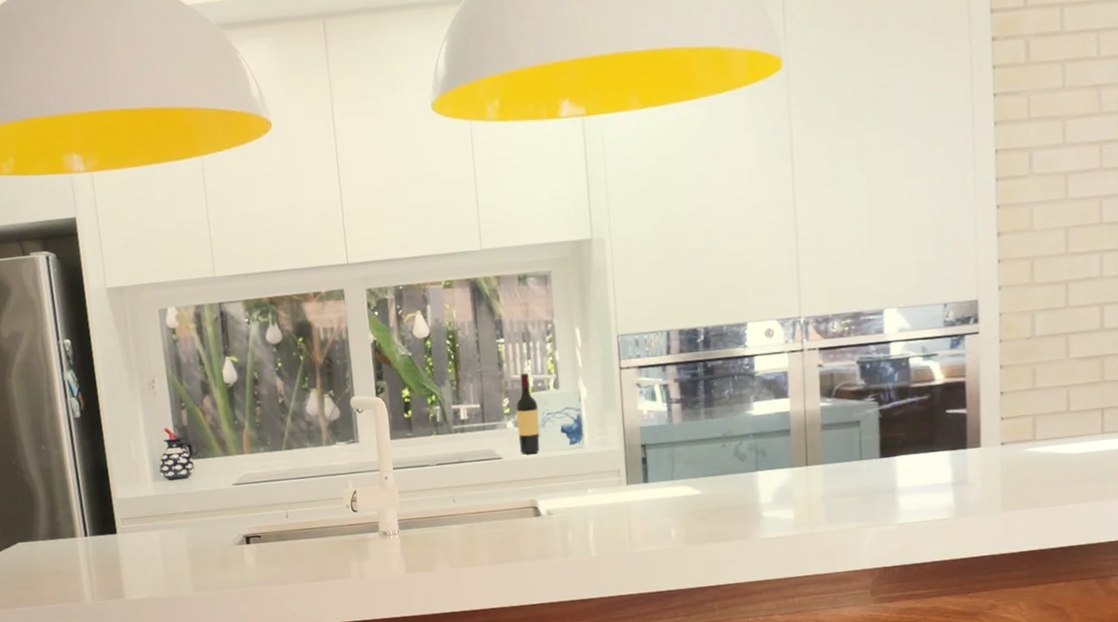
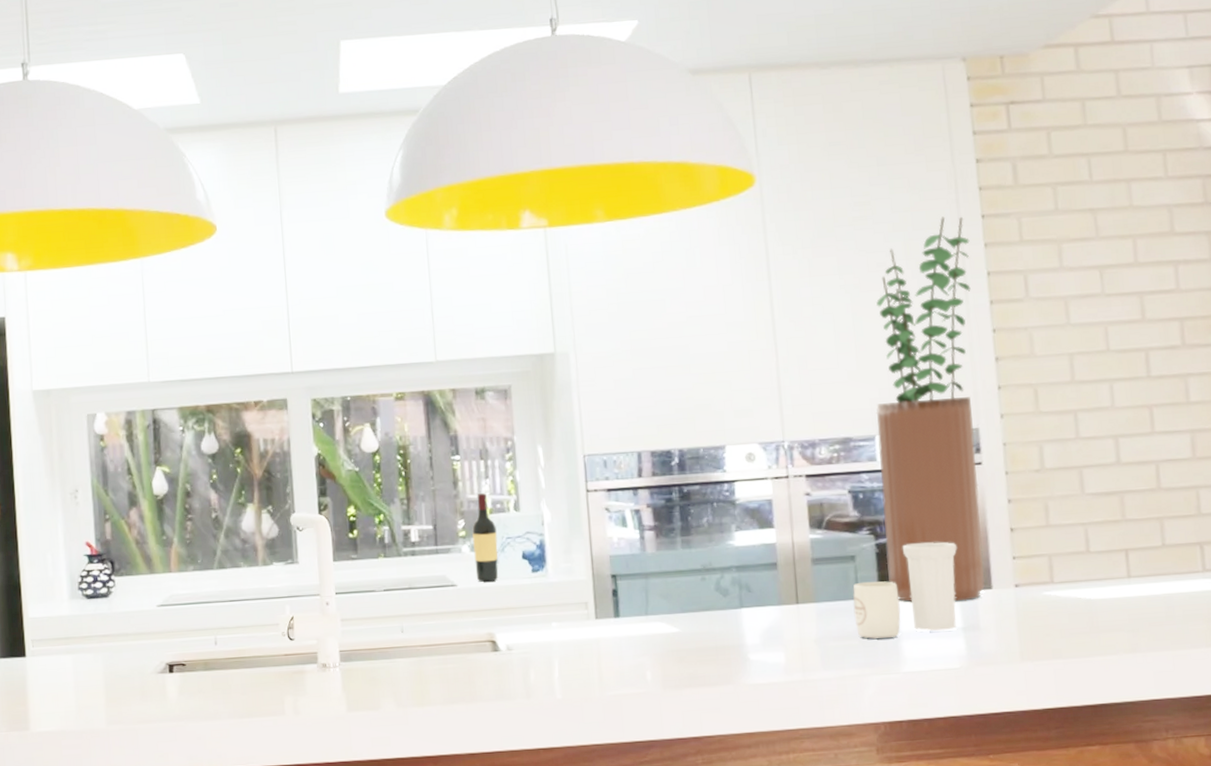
mug: none [856,443,898,495] -> present [853,581,901,639]
vase: none [885,96,981,461] -> present [876,216,985,602]
cup: none [902,406,951,487] -> present [902,542,957,632]

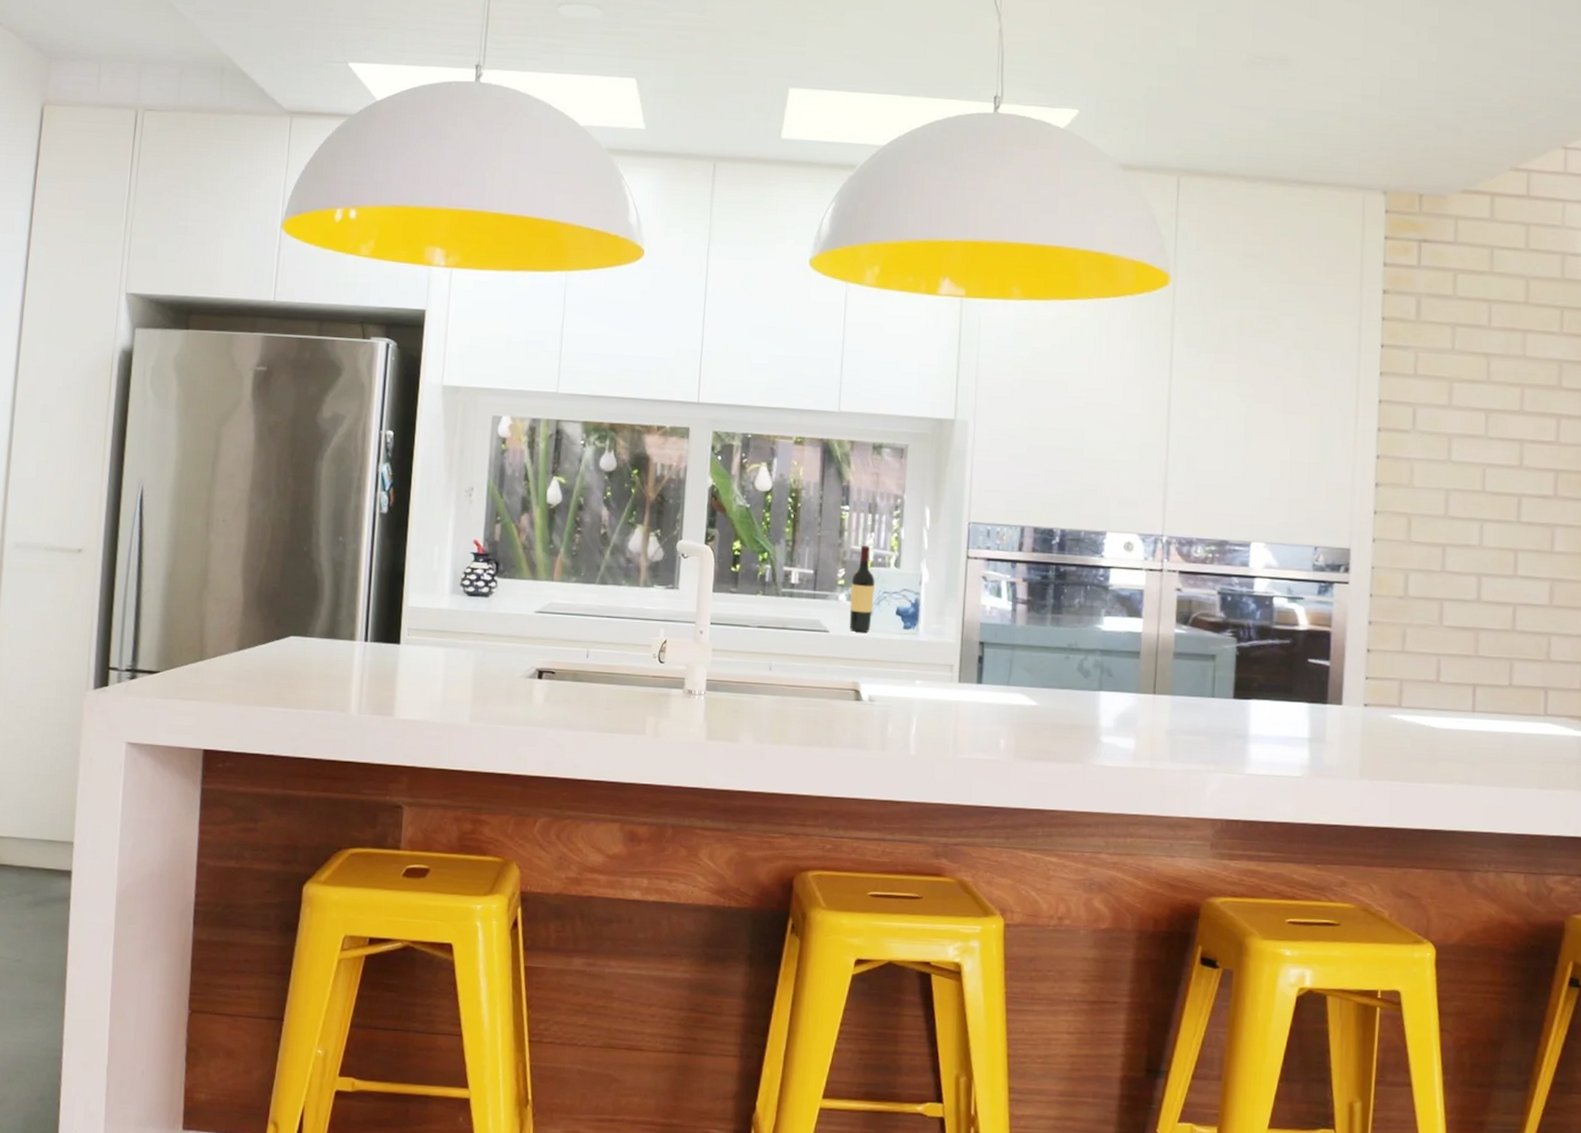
mug: present [853,581,901,639] -> none [1207,681,1253,739]
vase: present [876,216,985,602] -> none [1244,340,1366,713]
cup: present [902,542,957,632] -> none [1261,651,1313,740]

